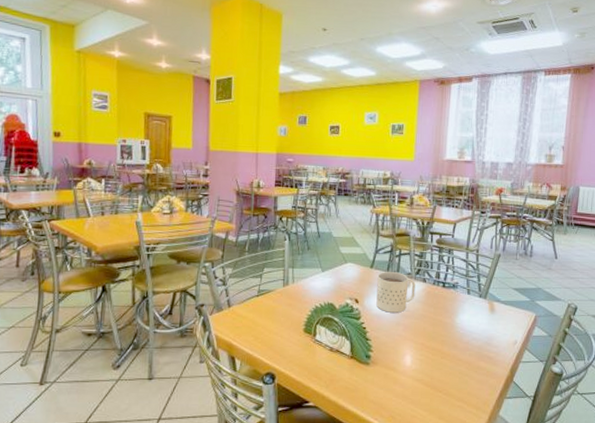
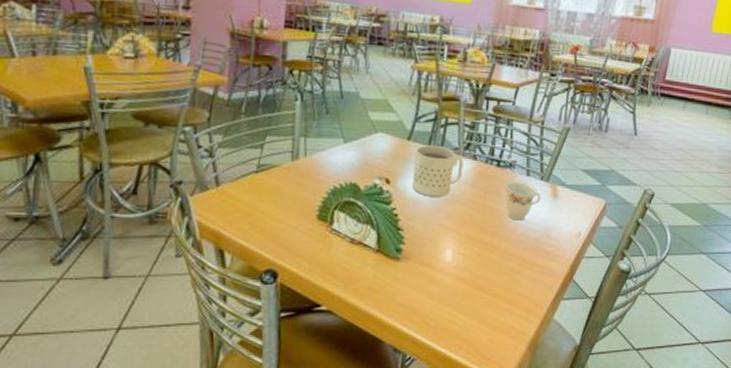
teacup: none [450,299,480,331] -> present [504,181,541,221]

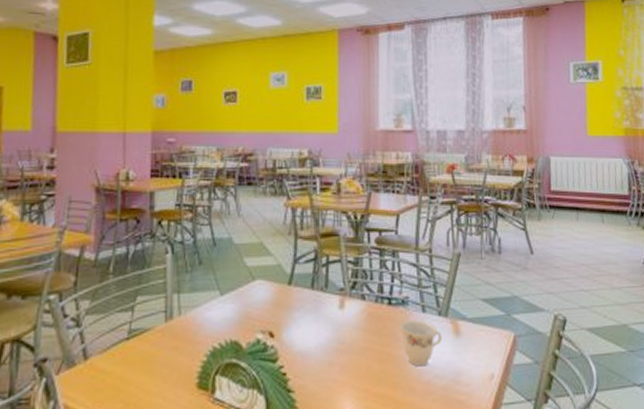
mug: present [412,144,464,197] -> none [298,287,352,348]

